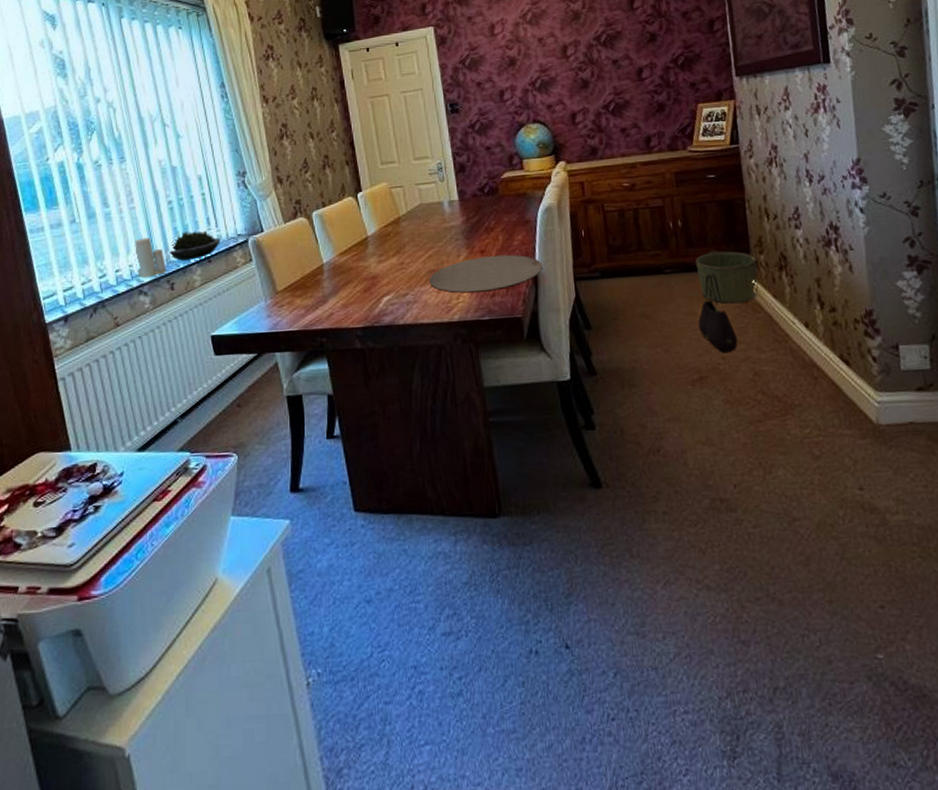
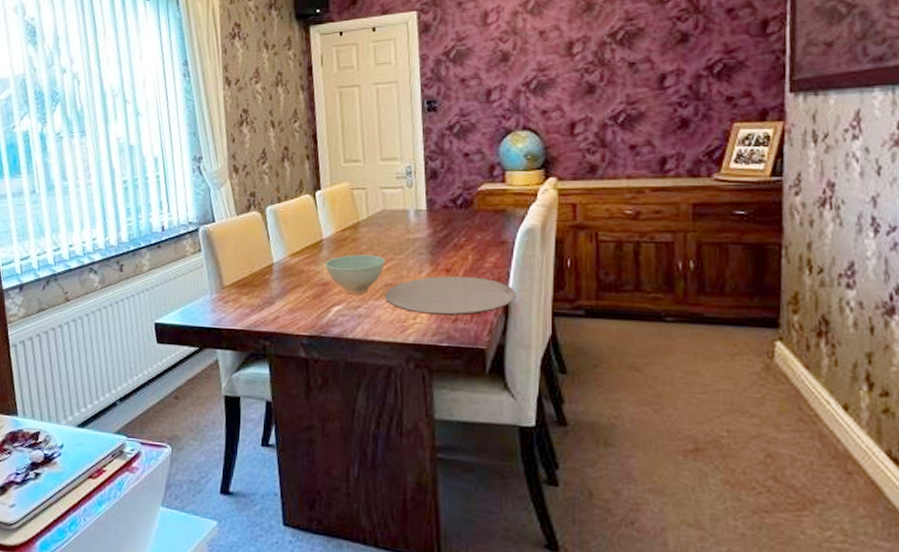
candle: present [133,235,166,278] -> none [87,213,117,257]
succulent plant: present [167,230,221,262] -> none [119,212,172,244]
bowl: none [372,245,427,285] -> present [325,254,386,295]
basket: present [696,250,758,303] -> none [707,301,788,369]
handbag: present [697,273,738,352] -> none [700,329,750,425]

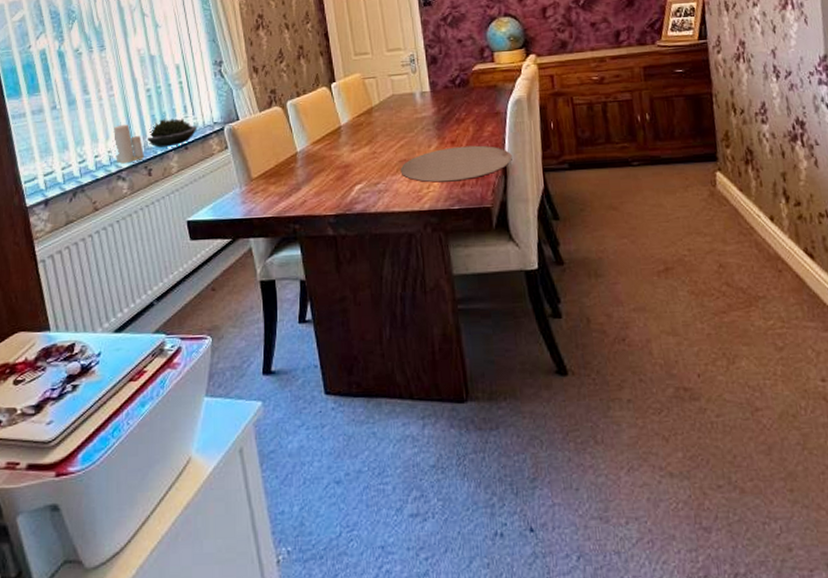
candle: none [87,213,117,257] -> present [112,122,144,164]
succulent plant: none [119,212,172,244] -> present [145,118,197,149]
bowl: present [325,254,386,295] -> none [345,135,399,173]

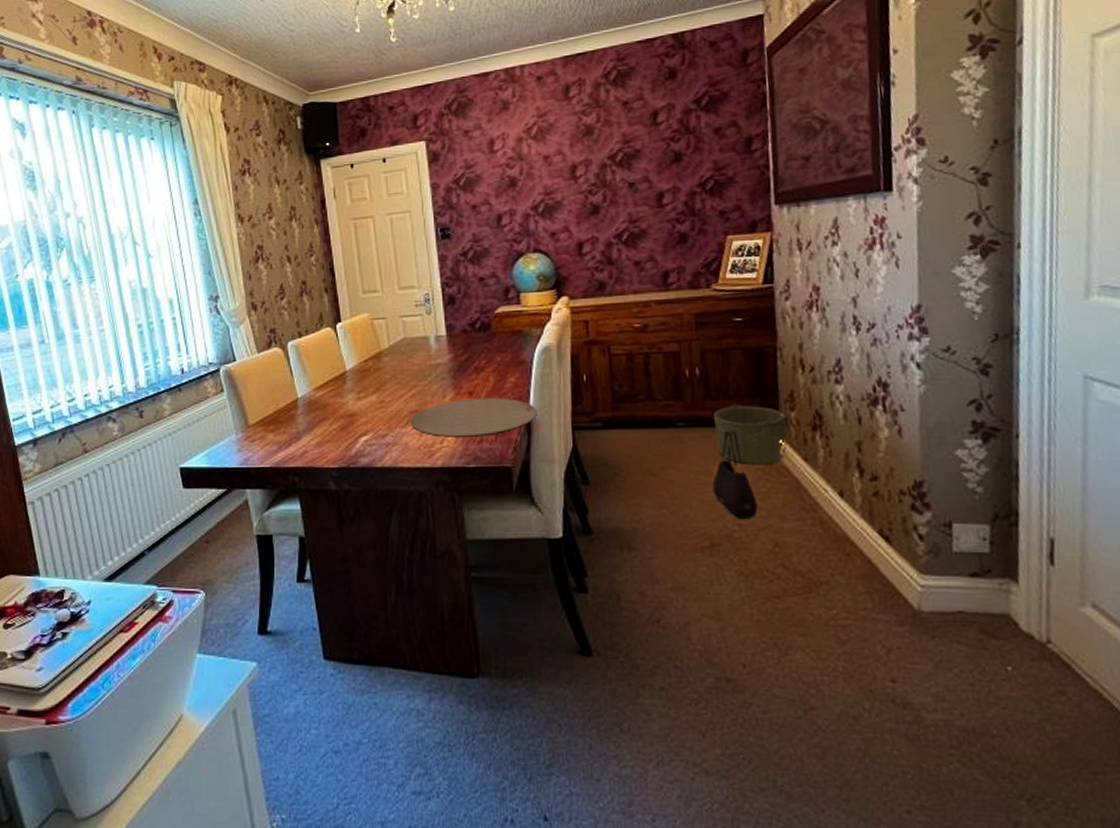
candle: present [112,122,144,164] -> none [102,359,135,404]
succulent plant: present [145,118,197,149] -> none [137,356,191,389]
basket: none [663,143,724,196] -> present [714,403,787,464]
handbag: none [664,166,704,244] -> present [712,430,758,518]

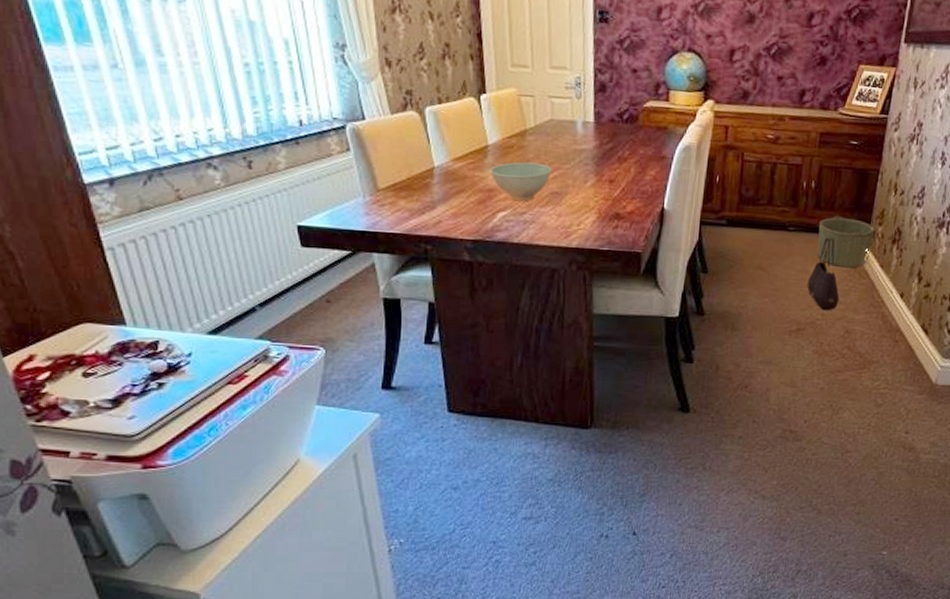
bowl: none [350,383,410,424] -> present [490,162,552,202]
placemat: present [411,397,538,437] -> none [550,186,671,223]

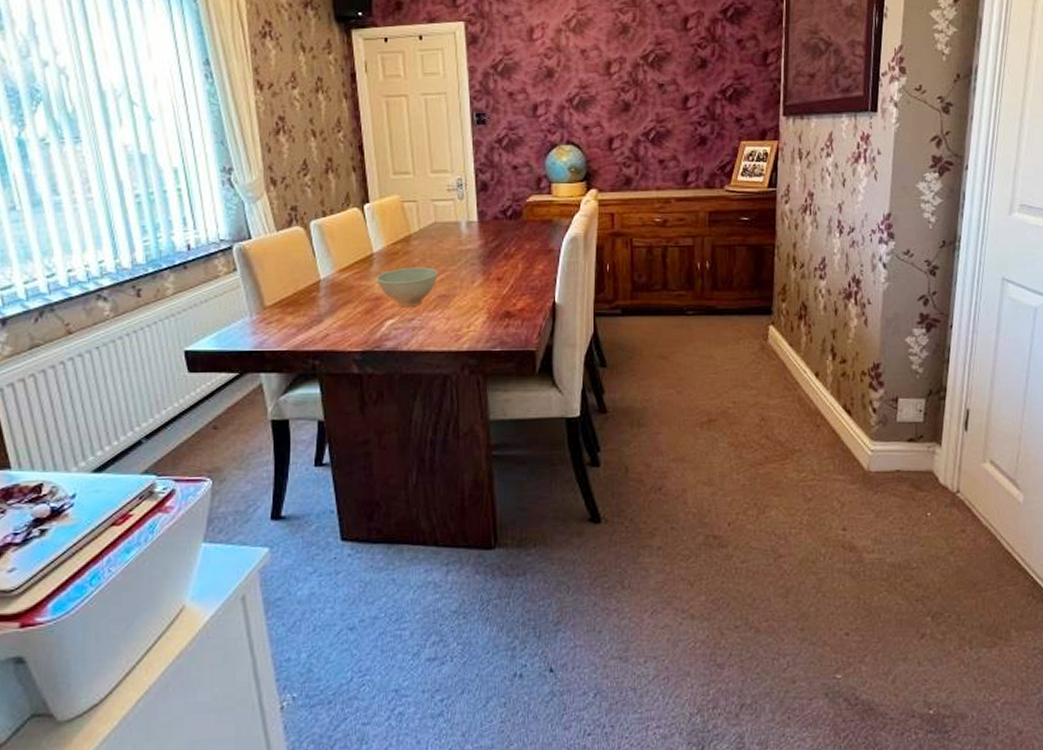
handbag: present [807,237,840,310] -> none [713,318,750,397]
basket: present [817,215,875,268] -> none [719,294,779,349]

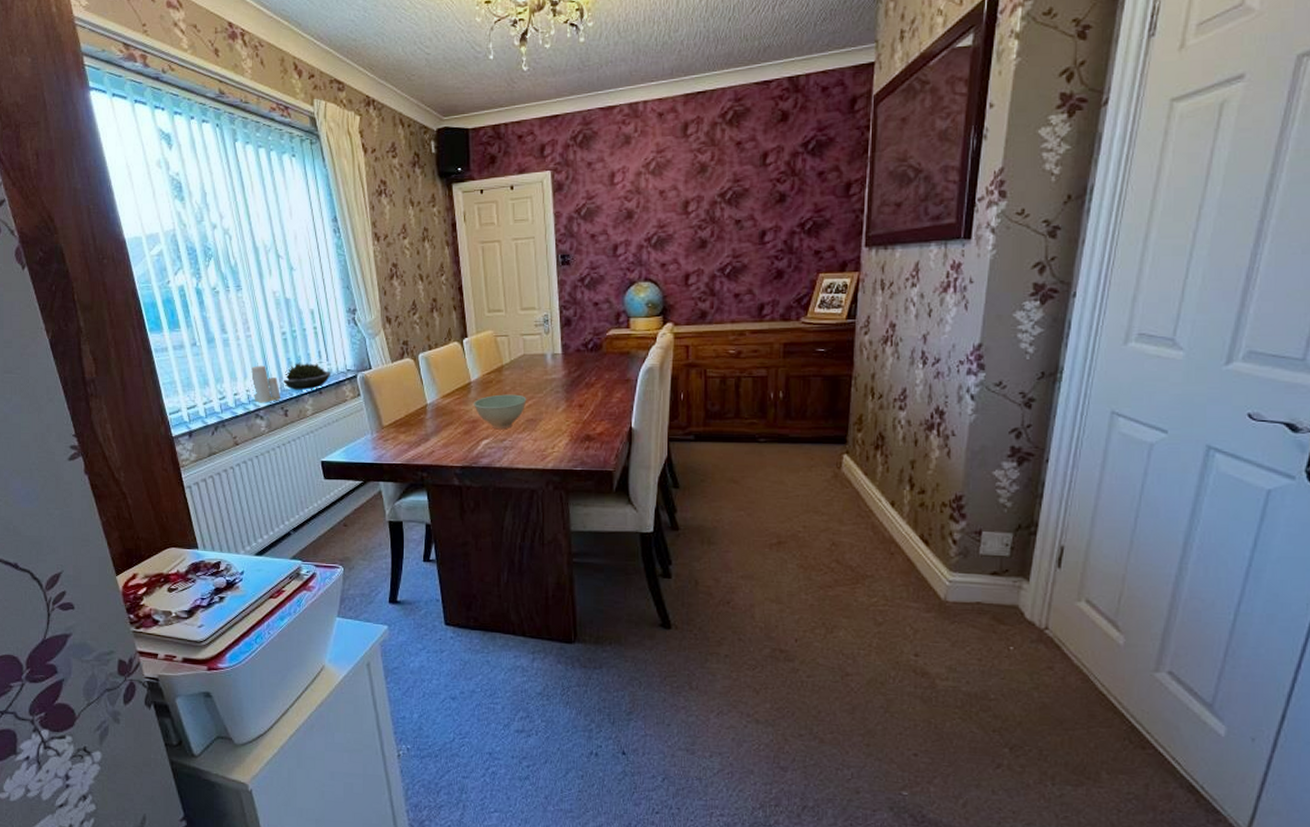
candle: none [90,232,131,281] -> present [250,363,280,403]
succulent plant: none [133,230,199,266] -> present [282,362,331,391]

